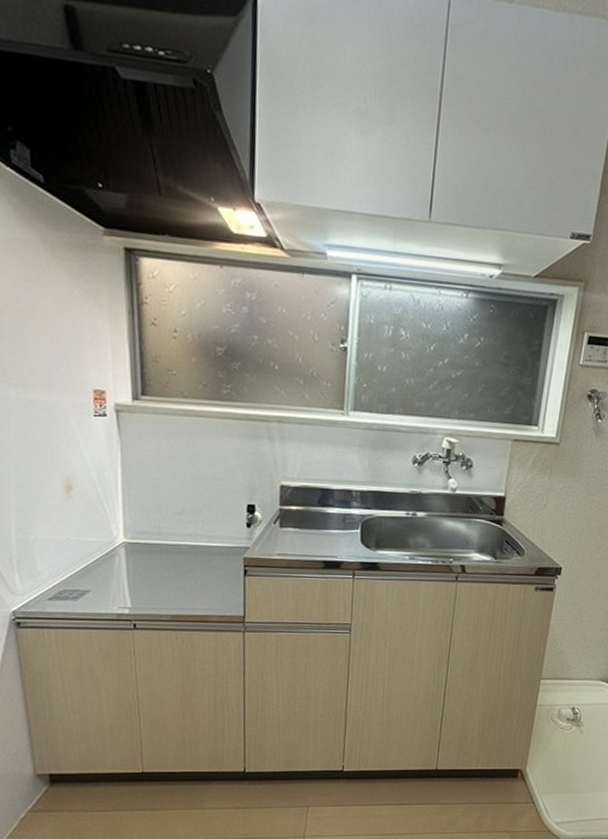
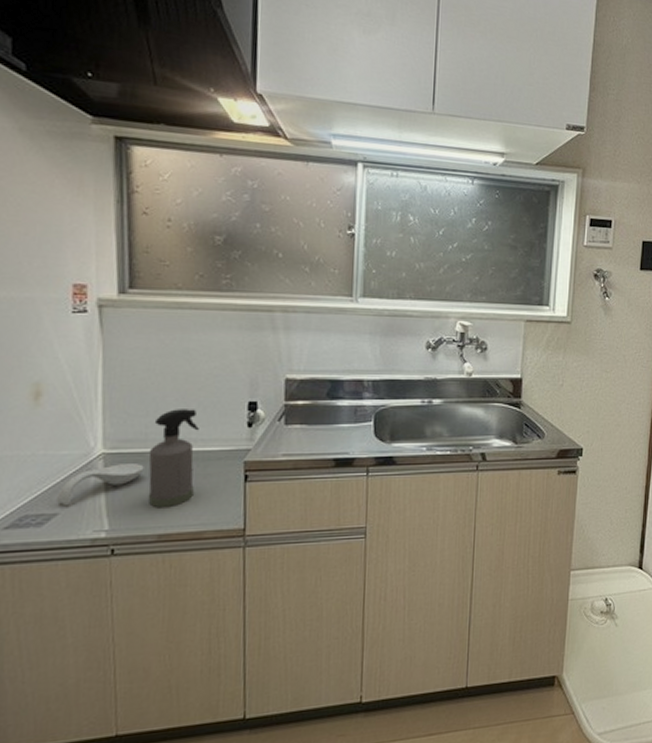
spoon rest: none [89,552,159,584] -> present [57,464,144,505]
spray bottle: none [162,507,204,593] -> present [148,409,199,508]

